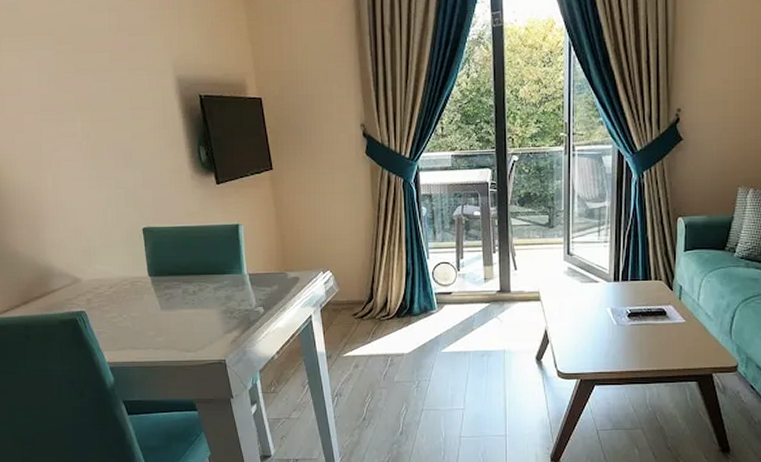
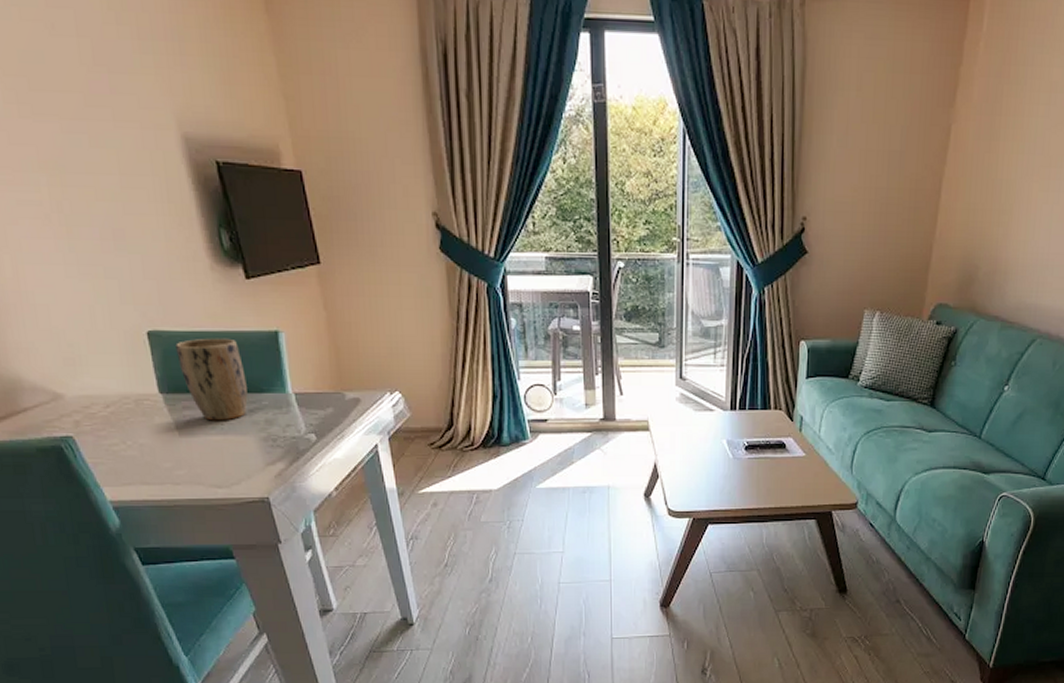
plant pot: none [163,231,213,298] -> present [176,338,248,421]

